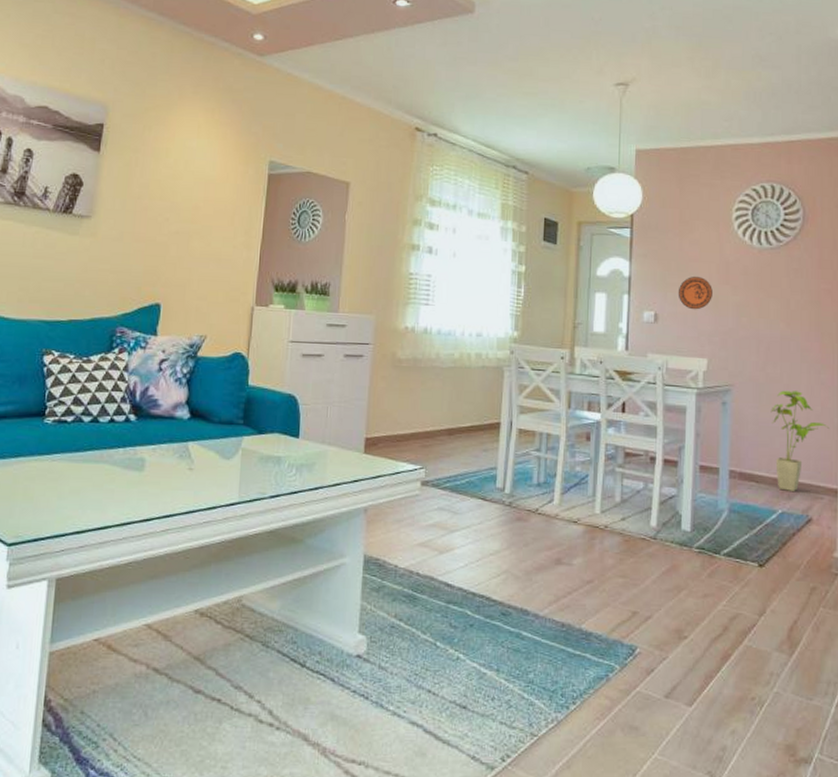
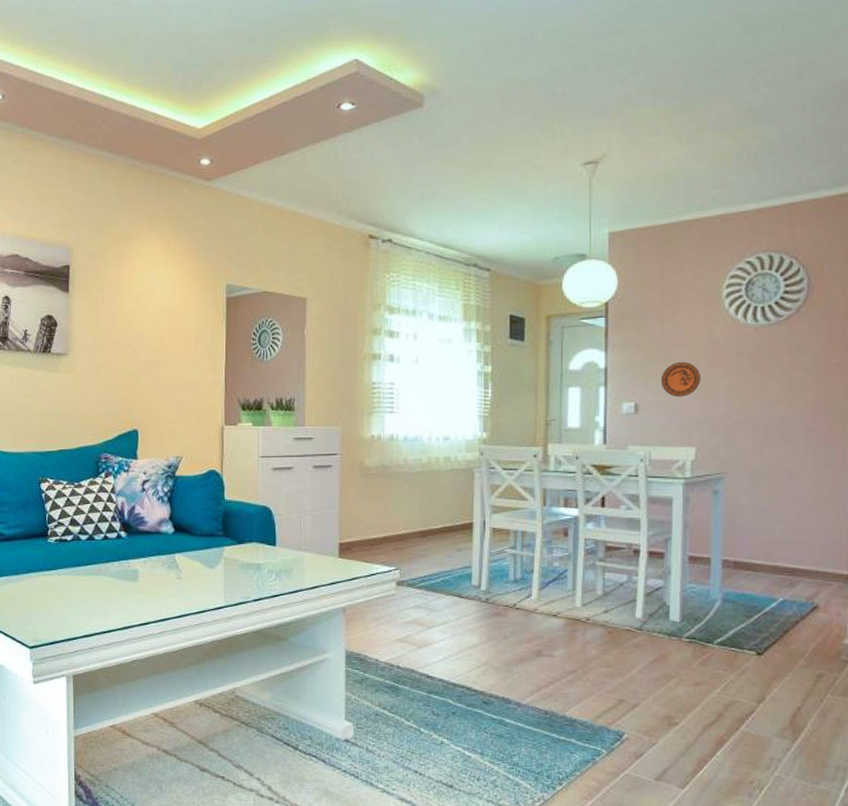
house plant: present [771,390,830,492] -> none [769,475,840,580]

